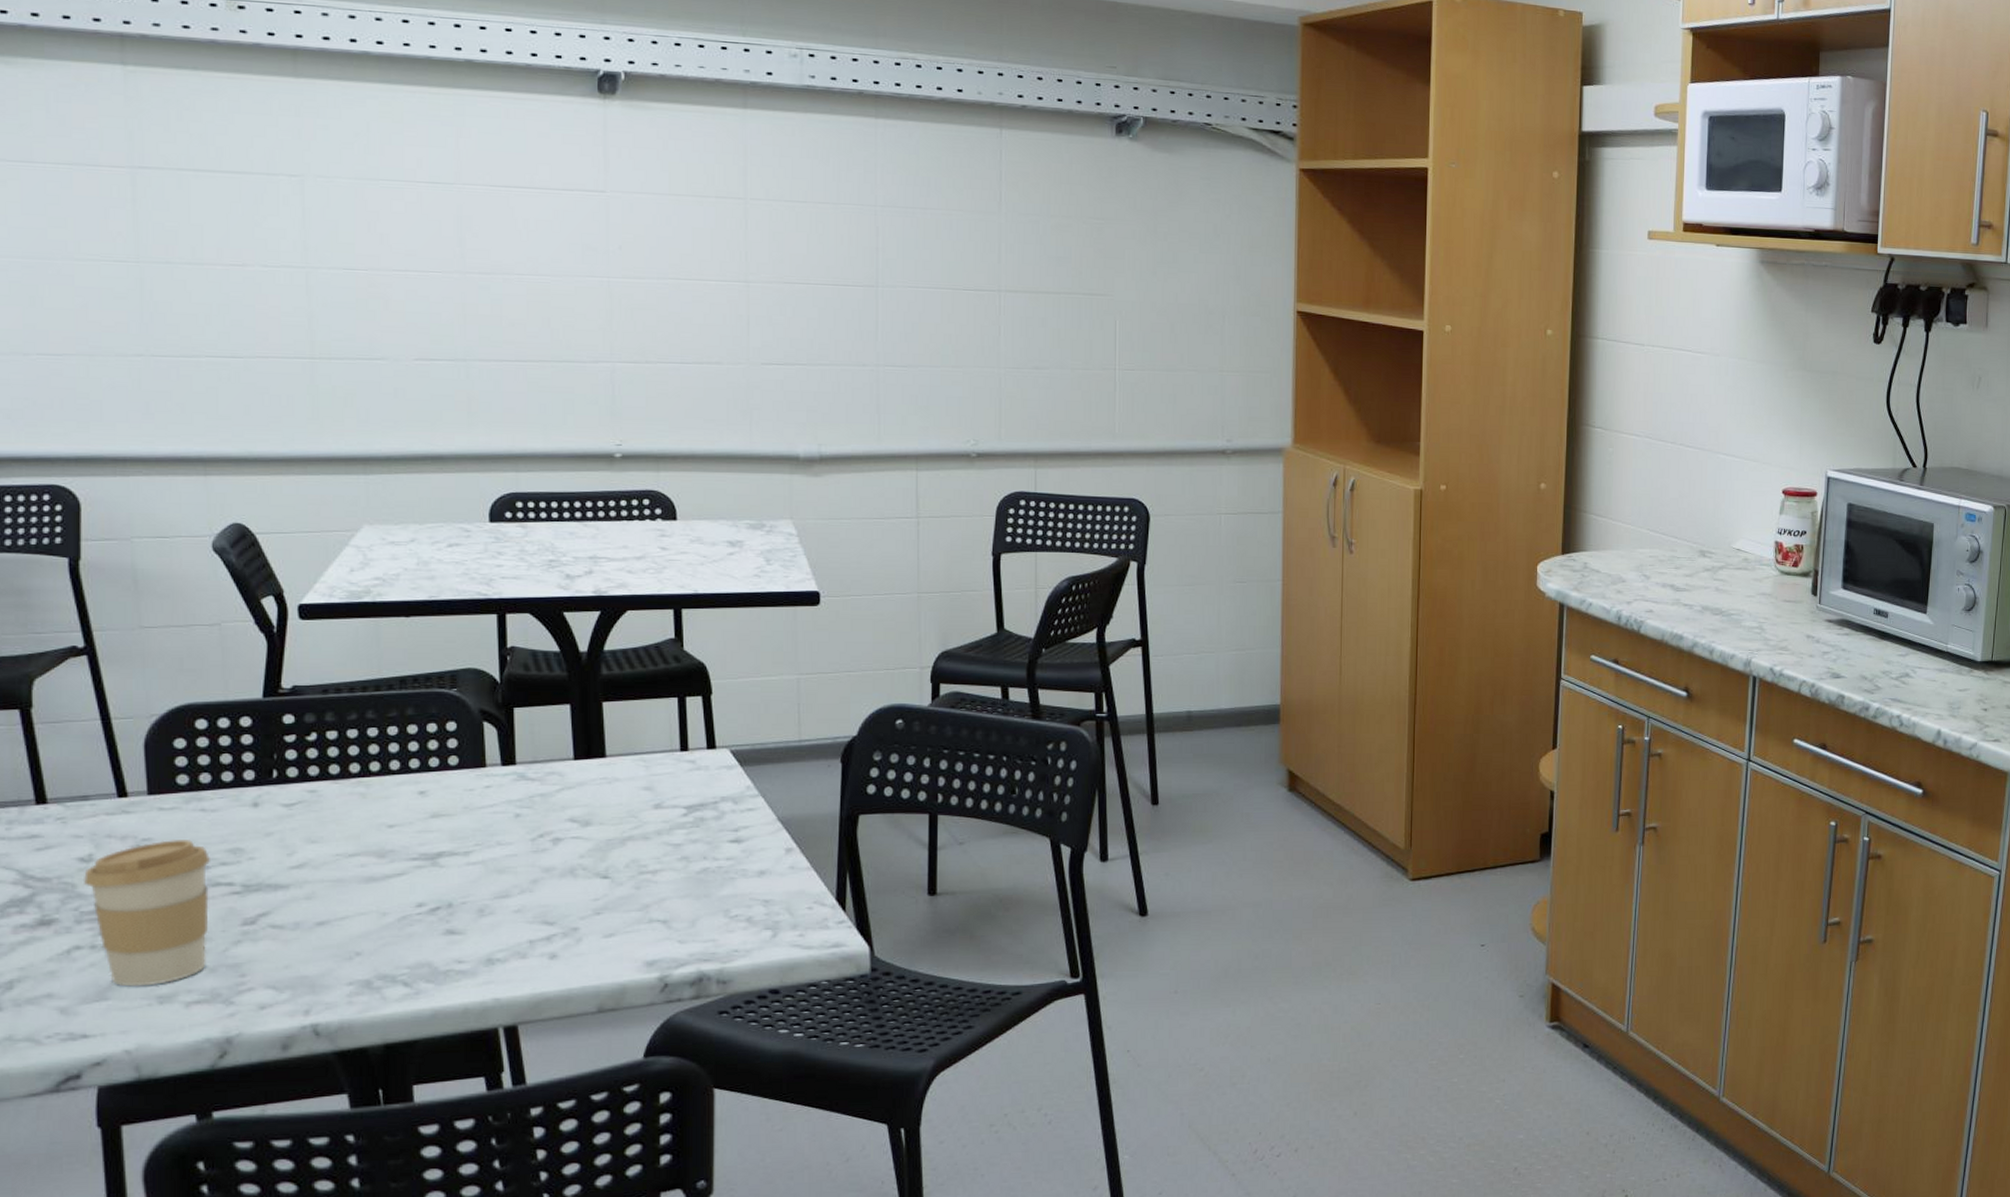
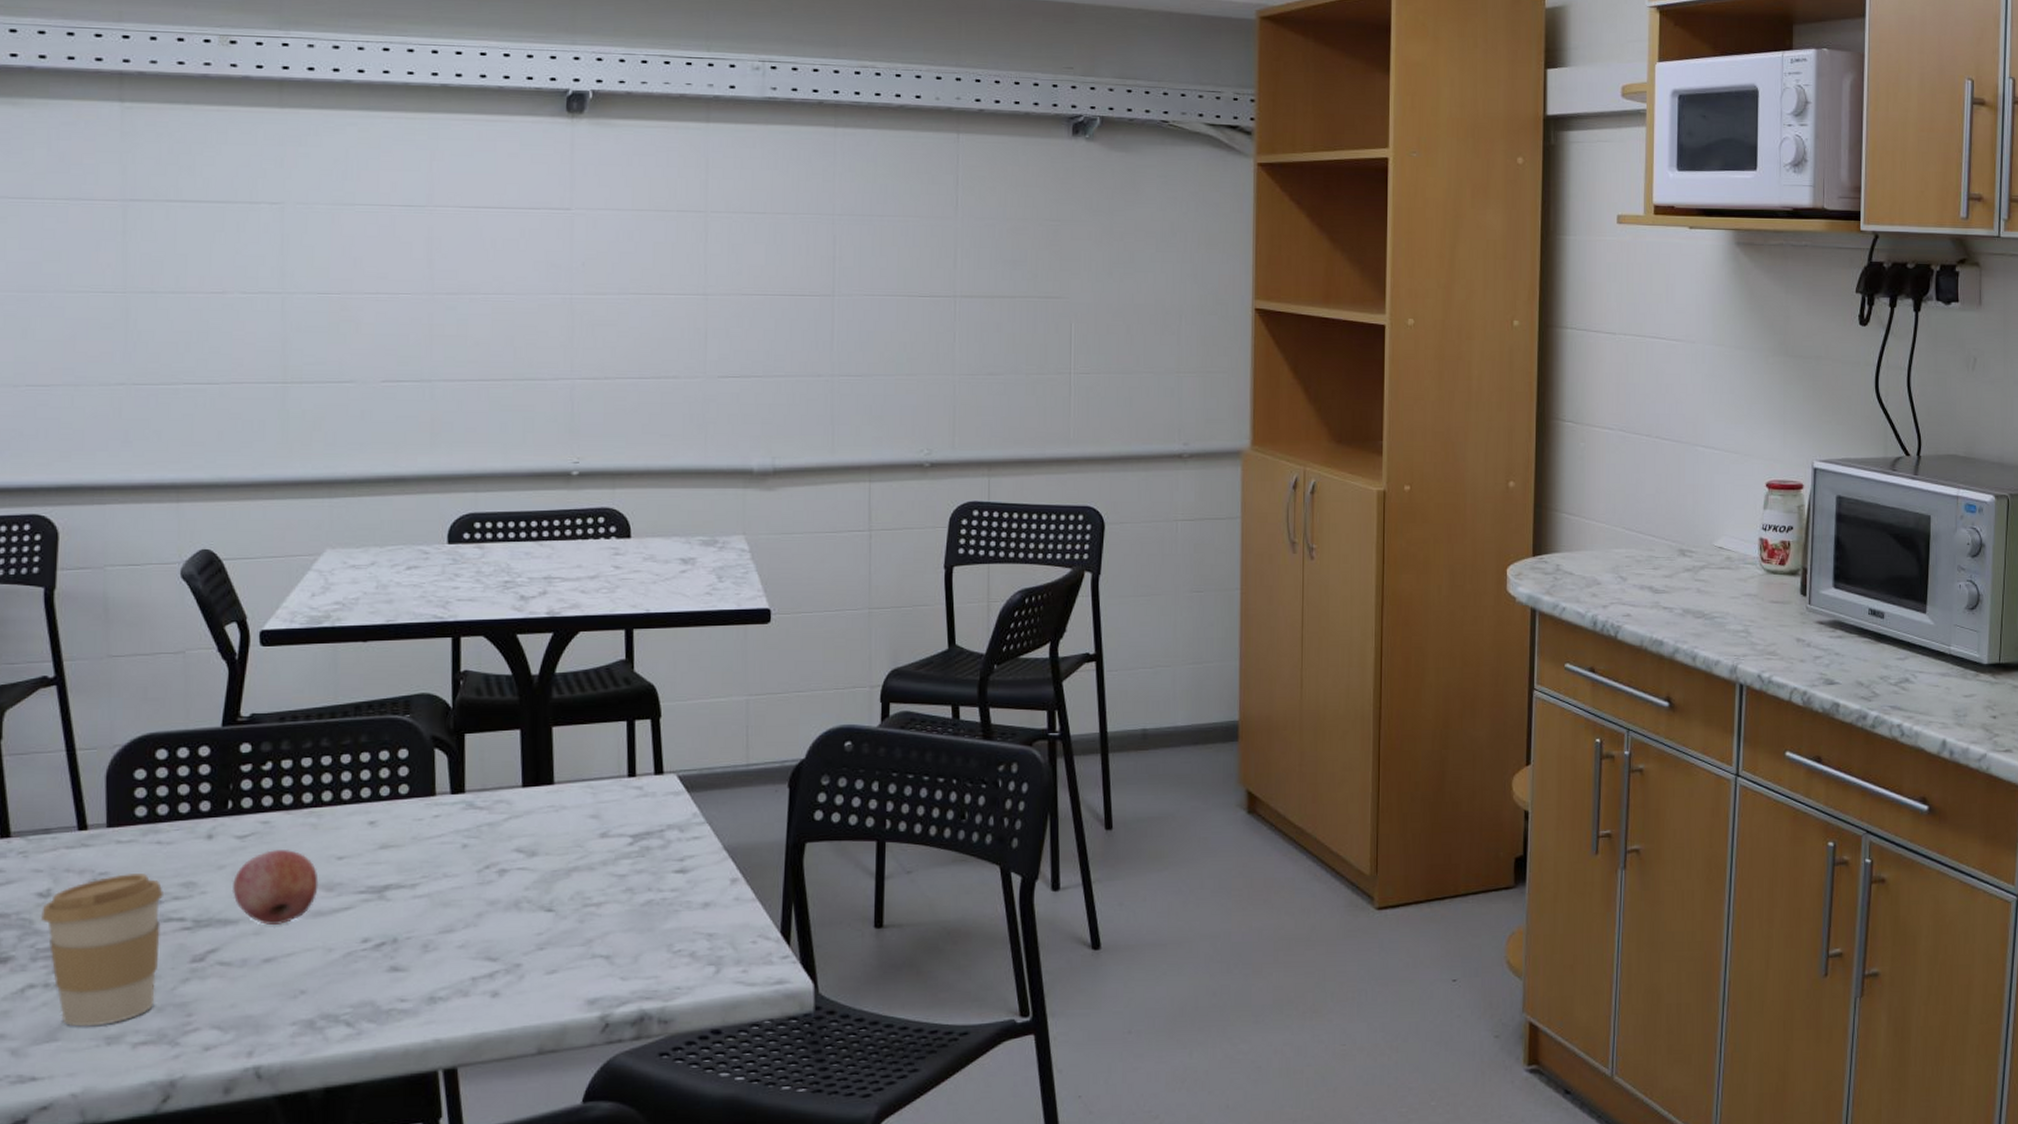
fruit: none [280,818,370,889] -> present [231,850,319,925]

